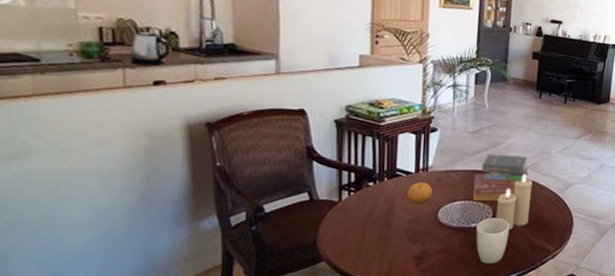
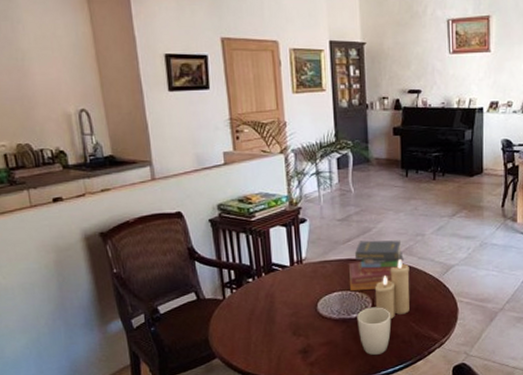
kettle: present [131,31,171,67] -> none [30,153,62,186]
fruit: present [407,182,433,204] -> none [285,275,310,297]

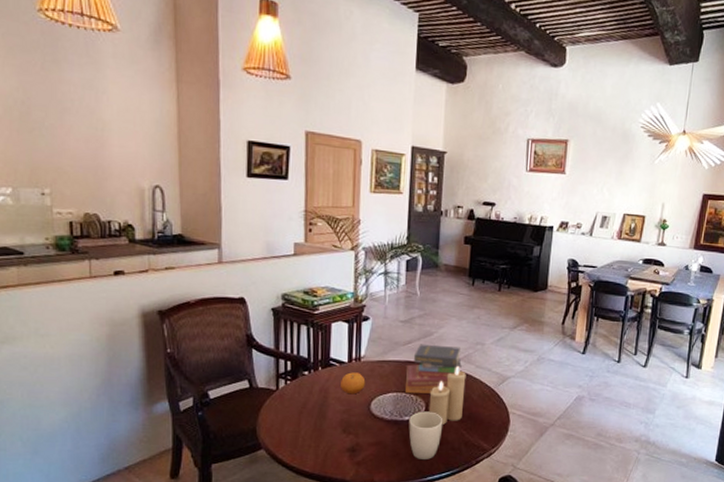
fruit: none [285,275,310,297] -> present [341,372,366,395]

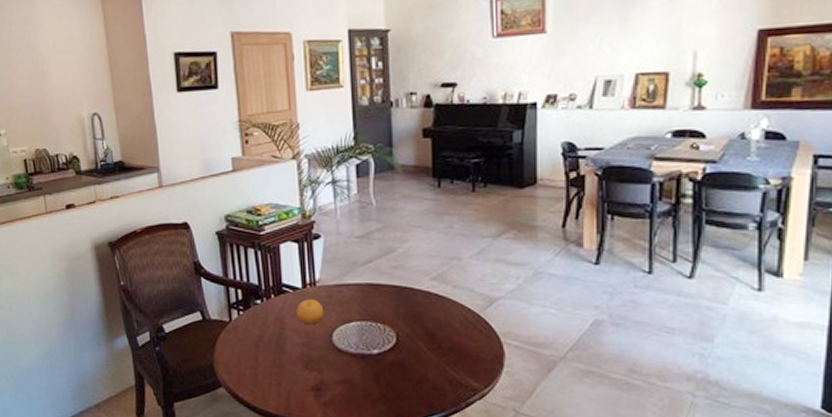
books: present [405,344,462,394] -> none [368,262,435,323]
cup: present [408,411,444,459] -> none [378,343,420,401]
candle: present [428,366,466,425] -> none [399,287,443,359]

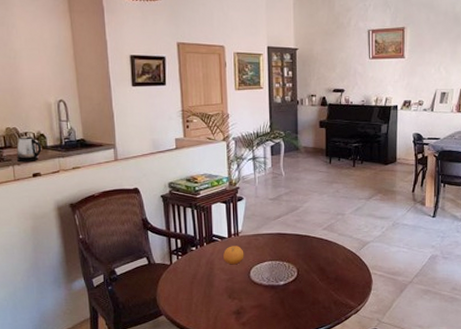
kettle: none [46,158,75,192] -> present [16,135,42,163]

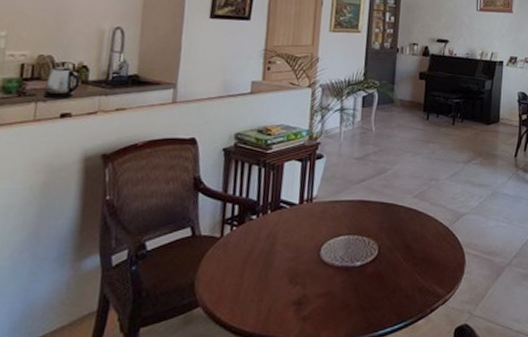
fruit: present [223,246,244,265] -> none [290,215,317,239]

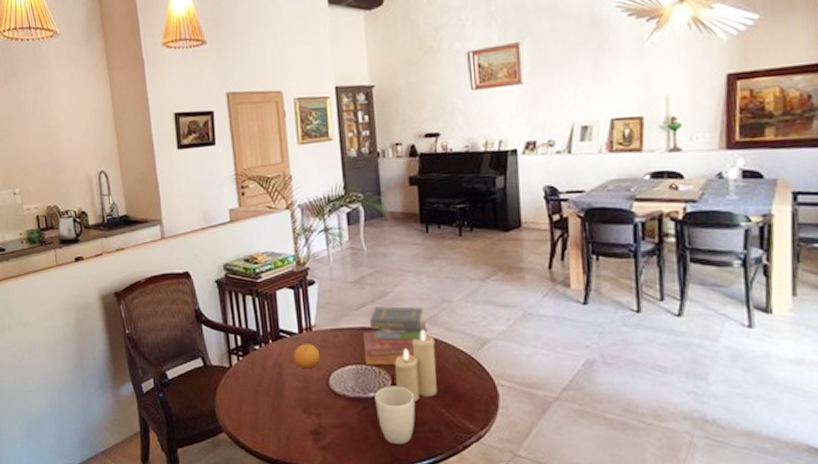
fruit: none [290,215,317,239] -> present [294,344,321,369]
books: none [358,182,416,236] -> present [362,306,428,366]
cup: none [360,255,397,310] -> present [374,386,416,444]
candle: none [381,204,421,269] -> present [394,330,437,401]

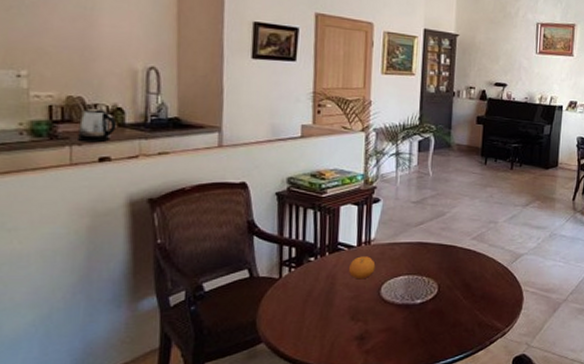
books: present [362,306,428,366] -> none [417,224,475,276]
cup: present [374,386,416,444] -> none [420,293,457,343]
candle: present [394,330,437,401] -> none [441,246,479,306]

